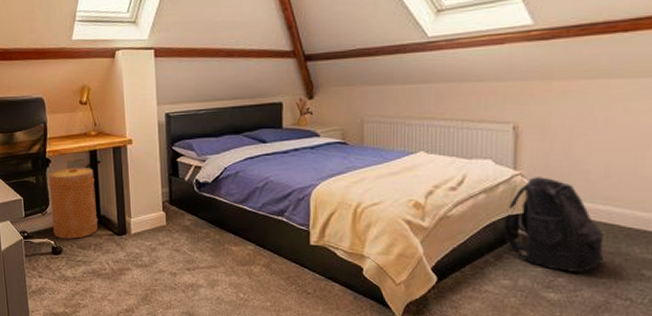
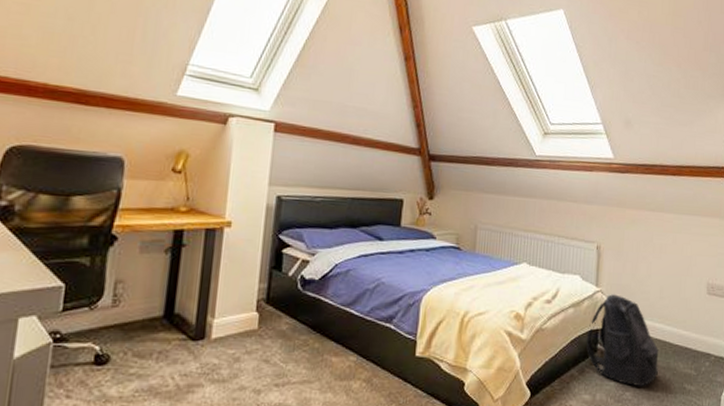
basket: present [48,167,98,239] -> none [101,249,175,344]

